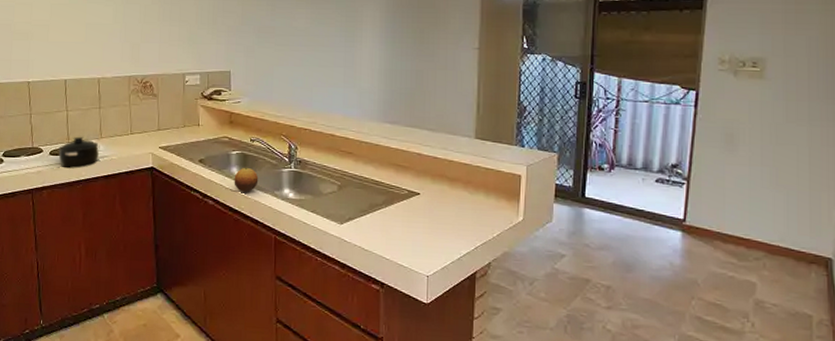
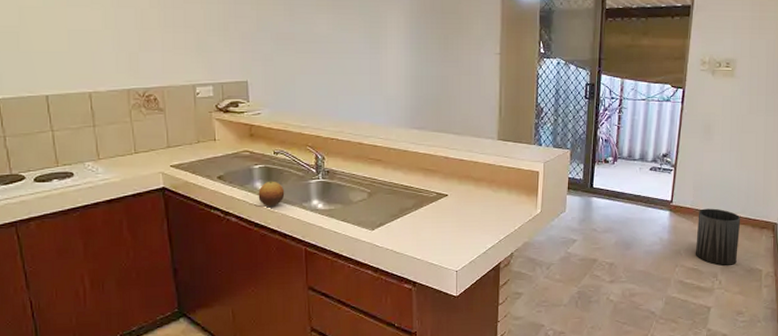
saucepan: present [58,136,99,169] -> none [45,159,97,196]
trash can: none [717,232,779,305] -> present [695,208,741,266]

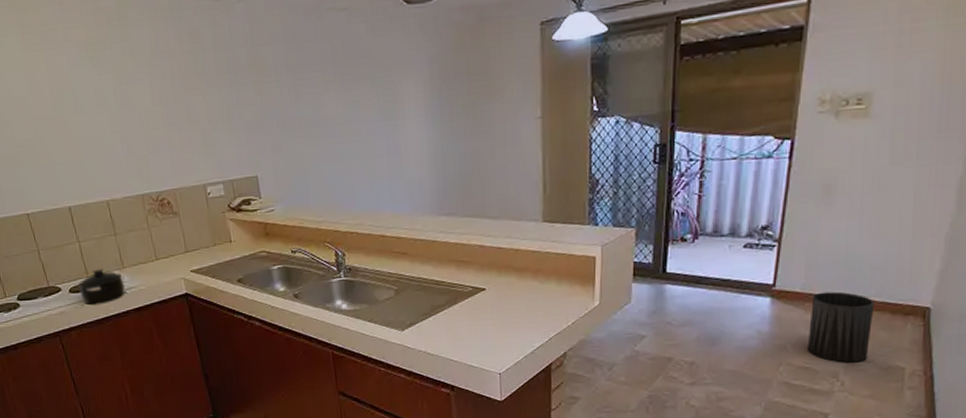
saucepan: none [45,159,97,196] -> present [78,268,125,306]
fruit: present [258,181,285,207] -> none [279,281,307,309]

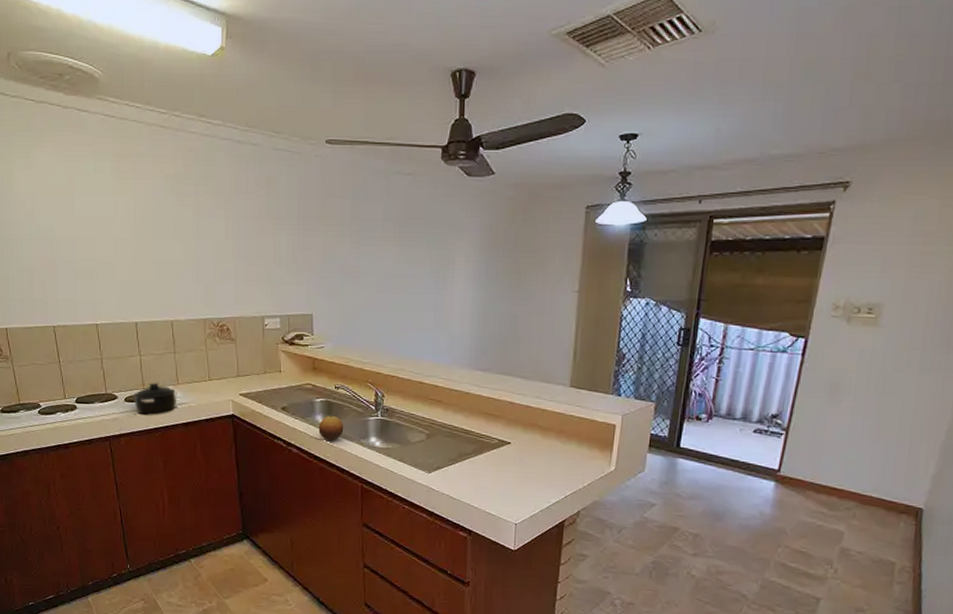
fruit: none [279,281,307,309] -> present [318,415,344,441]
trash can: present [806,291,875,363] -> none [804,482,872,553]

